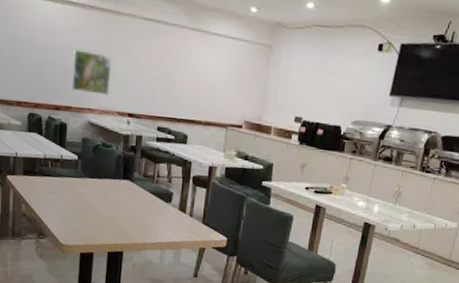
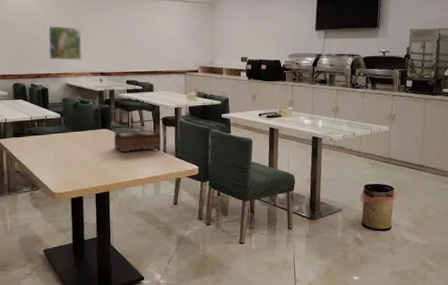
tissue box: none [134,184,189,212] -> present [113,130,161,153]

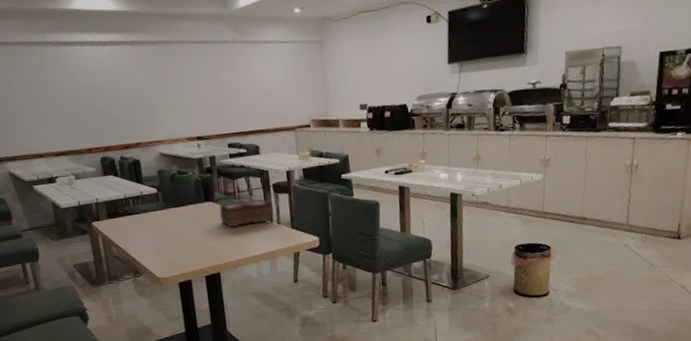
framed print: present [47,26,82,61] -> none [131,85,174,127]

